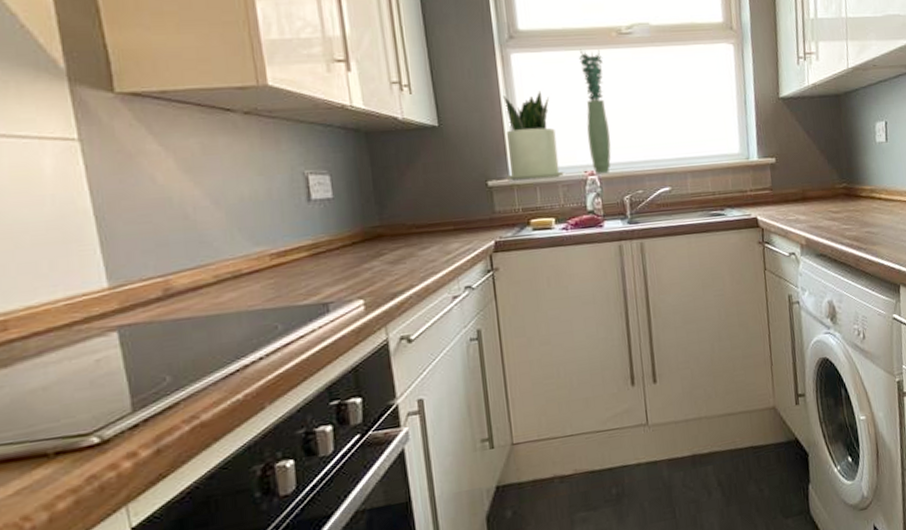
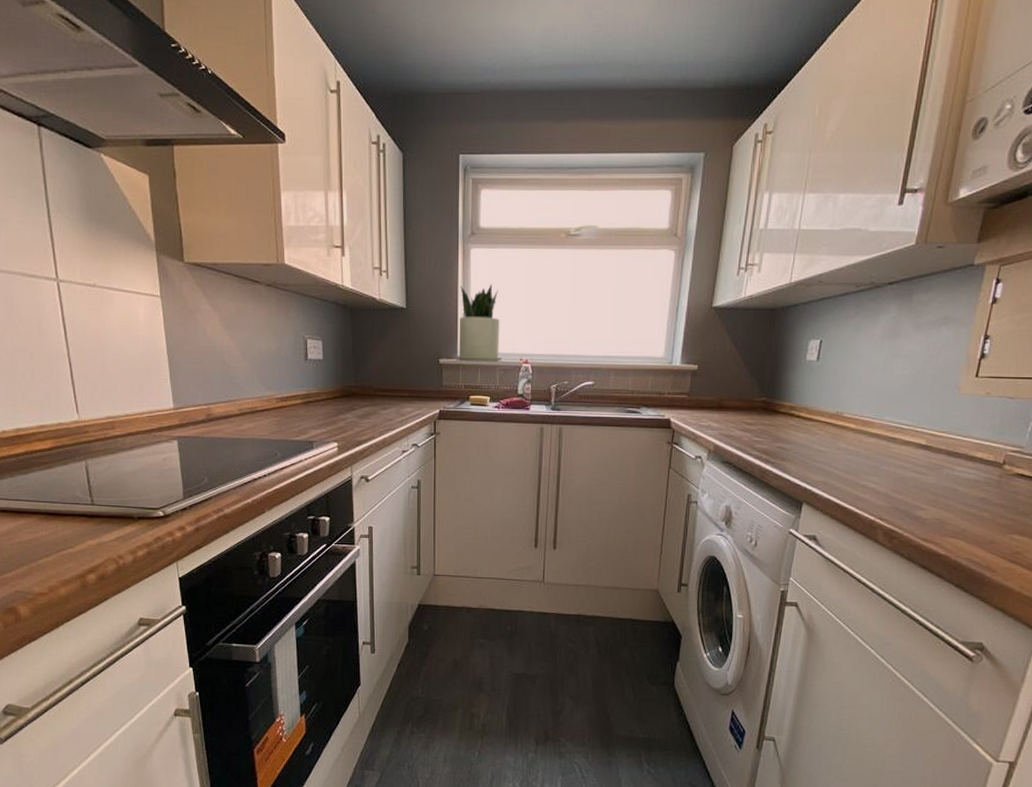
vase: present [579,49,611,175] -> none [526,247,550,363]

